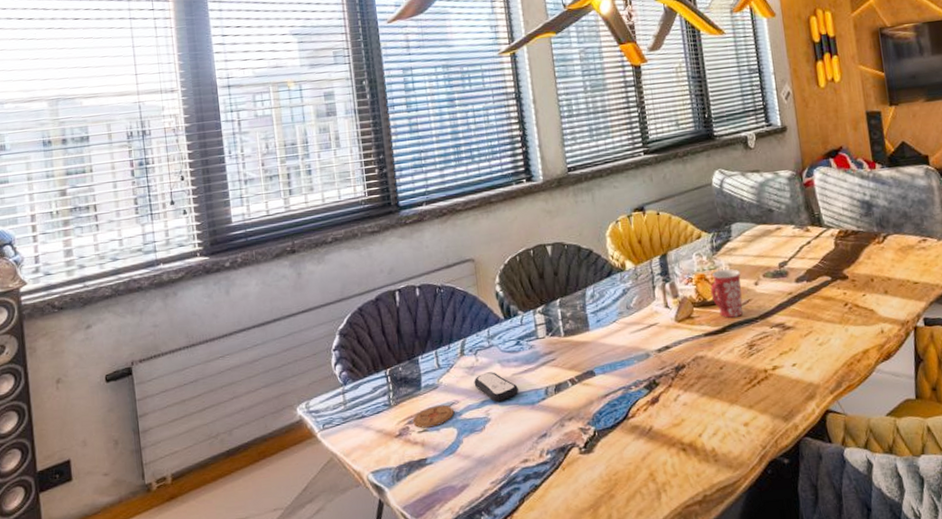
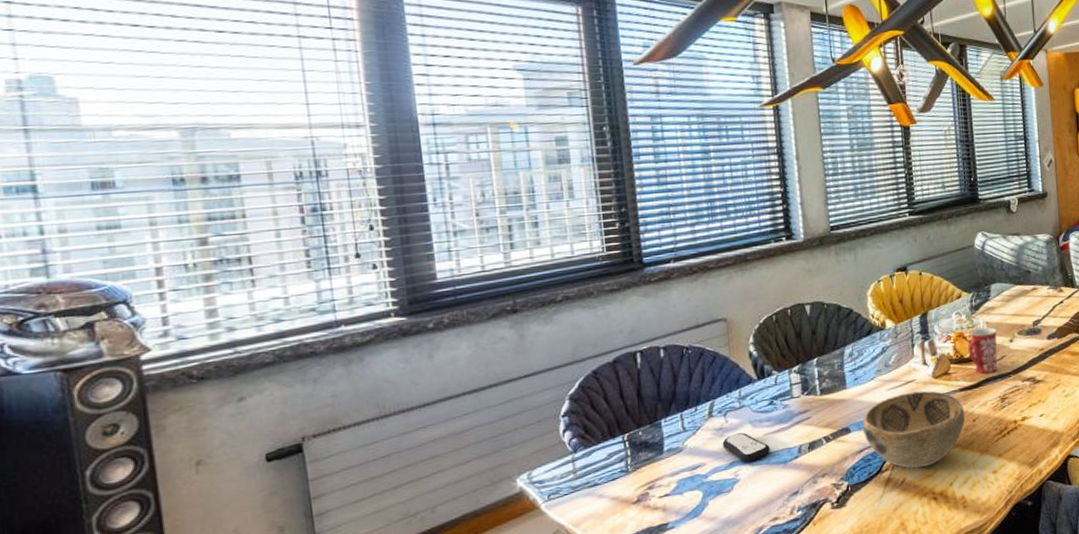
coaster: present [412,404,454,429] -> none [653,467,699,493]
decorative bowl: none [606,335,712,417] -> present [862,390,966,469]

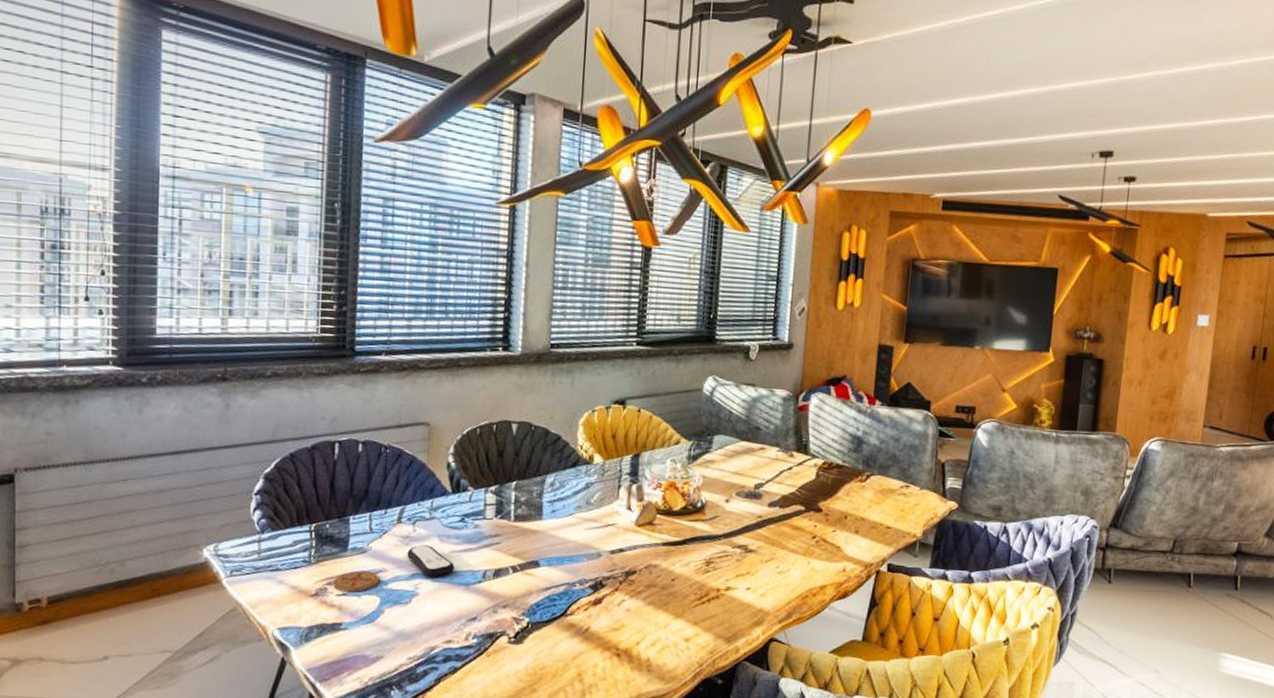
coaster: none [653,467,699,493] -> present [332,570,380,593]
decorative bowl: present [862,390,966,469] -> none [552,536,665,620]
mug: present [968,327,998,374] -> none [678,480,713,532]

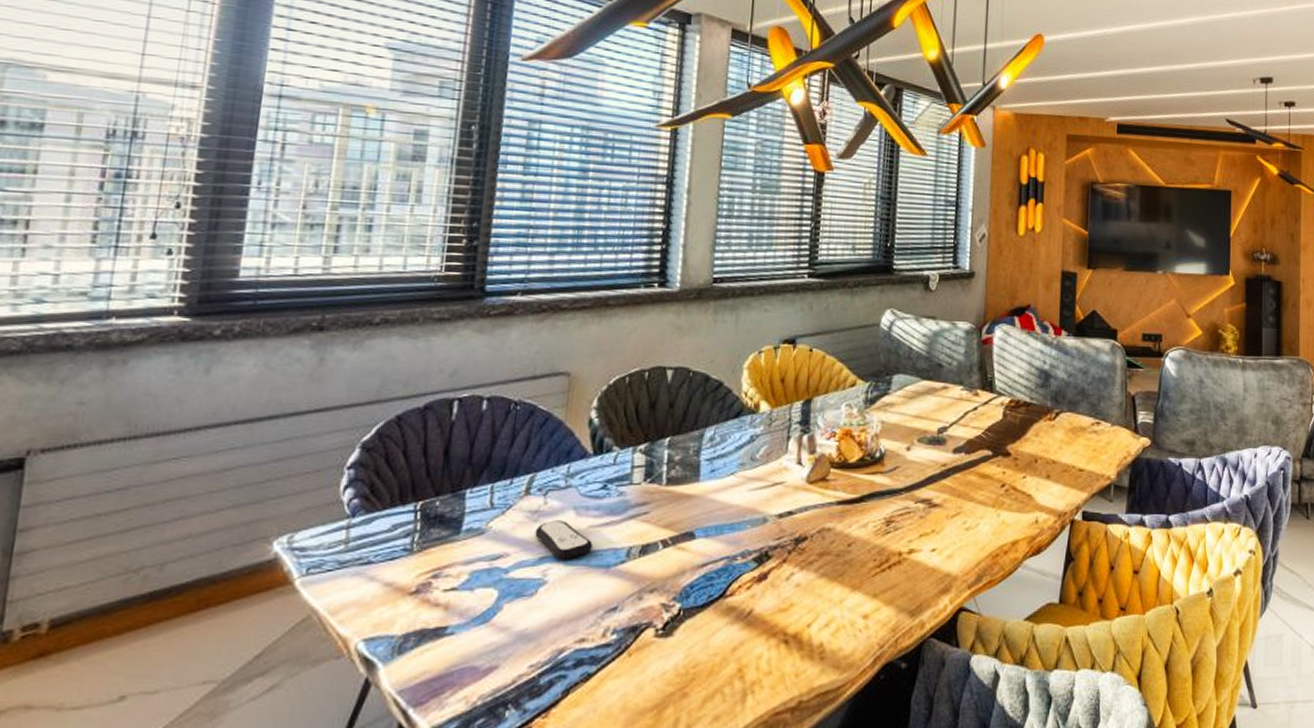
coaster: present [332,570,380,593] -> none [438,557,499,586]

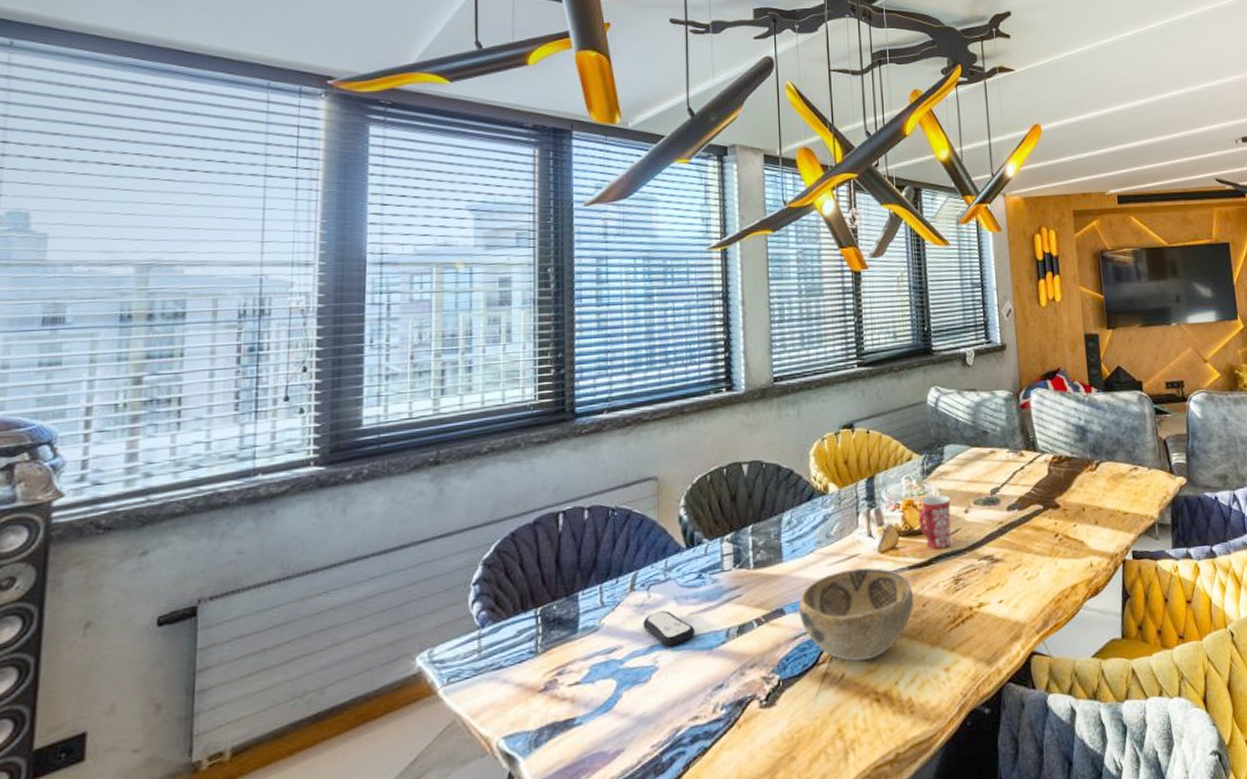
decorative bowl: none [710,497,840,598] -> present [798,567,914,662]
mug: none [854,427,893,486] -> present [918,495,951,549]

